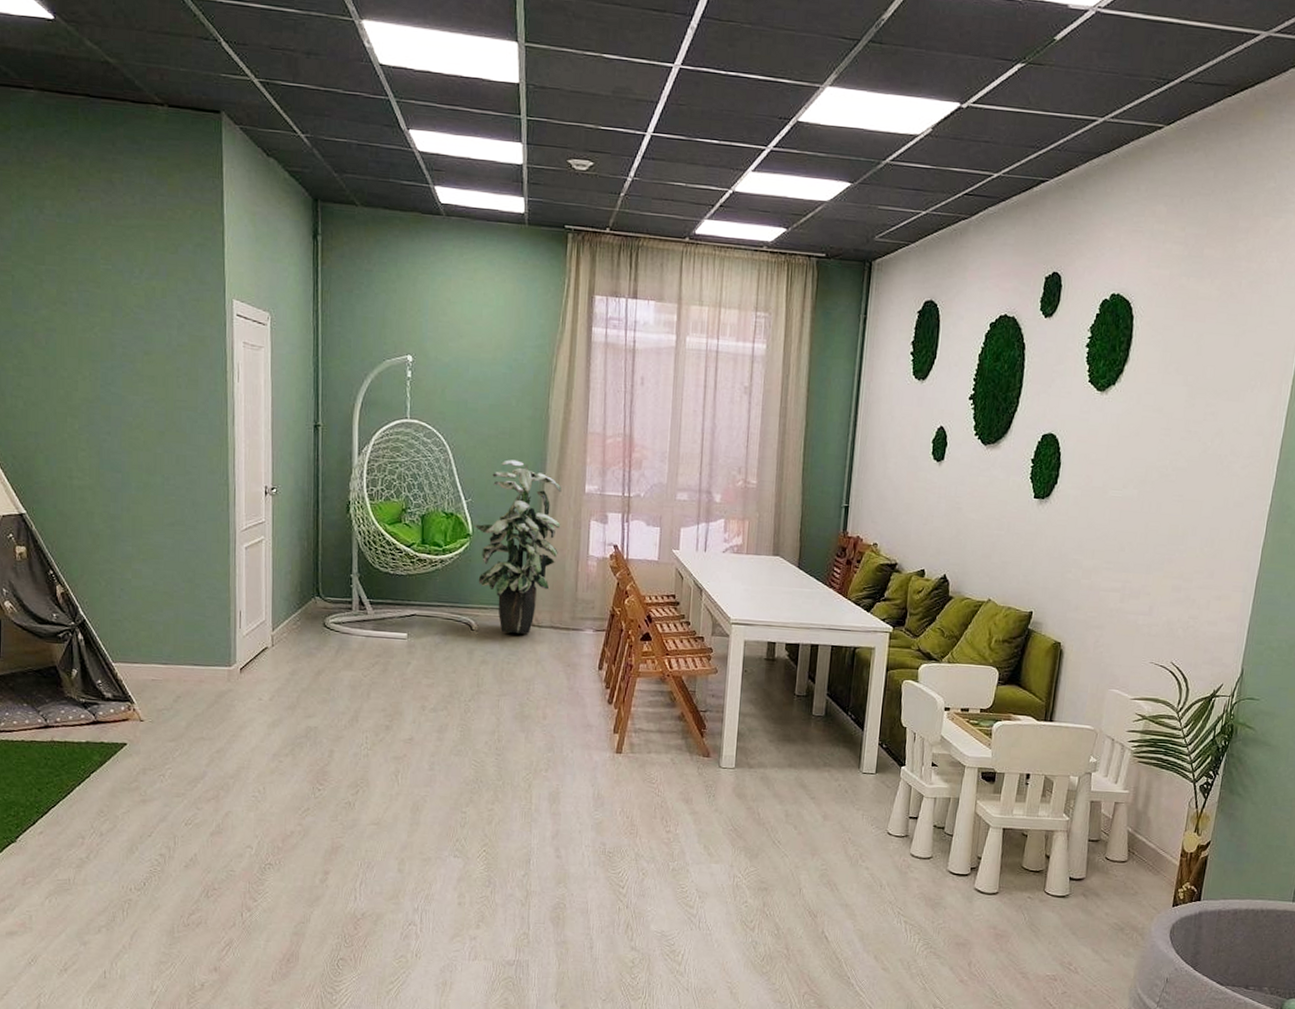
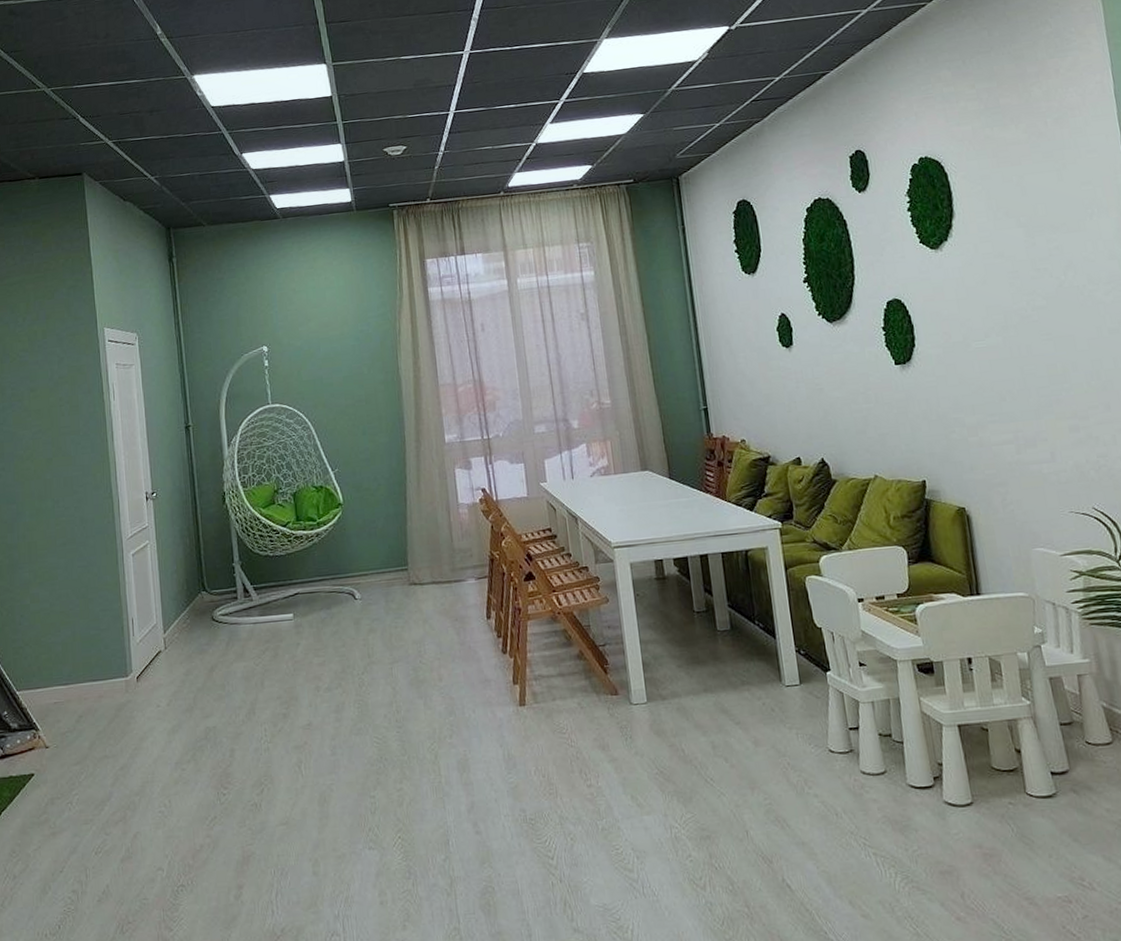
indoor plant: present [474,459,562,634] -> none [344,424,429,596]

